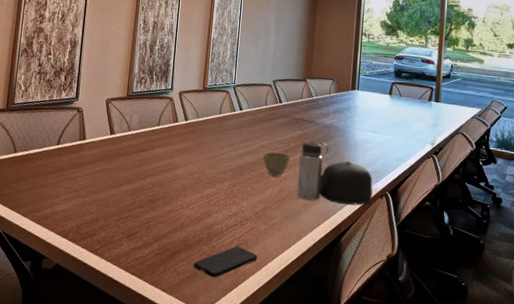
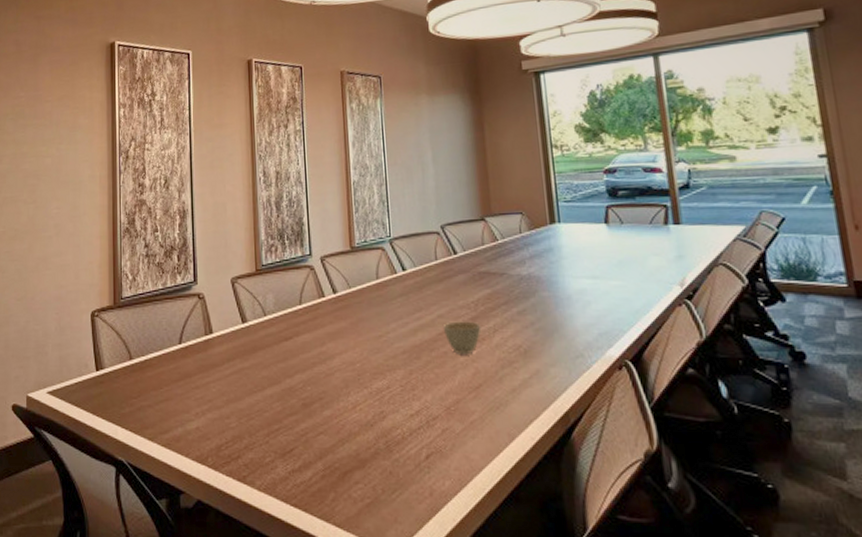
smartphone: present [193,246,258,278] -> none [372,457,459,504]
water bottle: present [297,142,373,205] -> none [493,301,607,384]

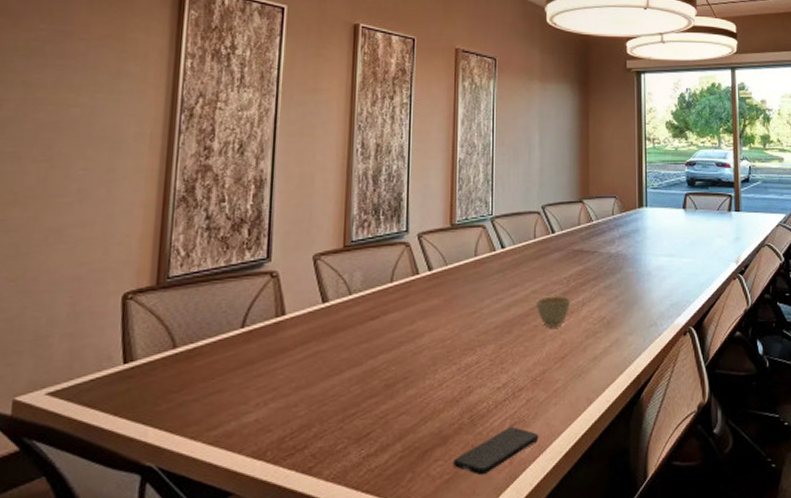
smartphone: none [372,457,459,504] -> present [452,427,539,476]

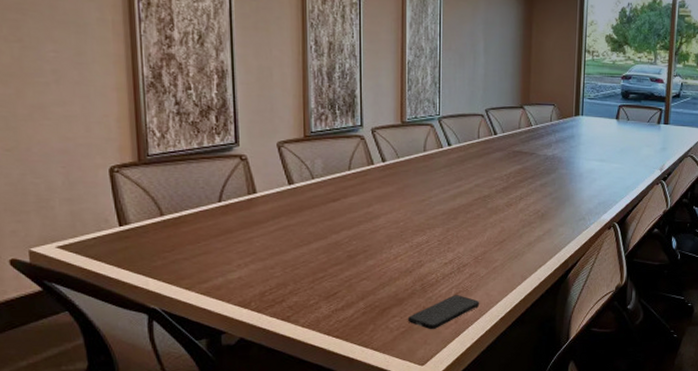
cup: present [535,296,571,327] -> none [478,190,510,216]

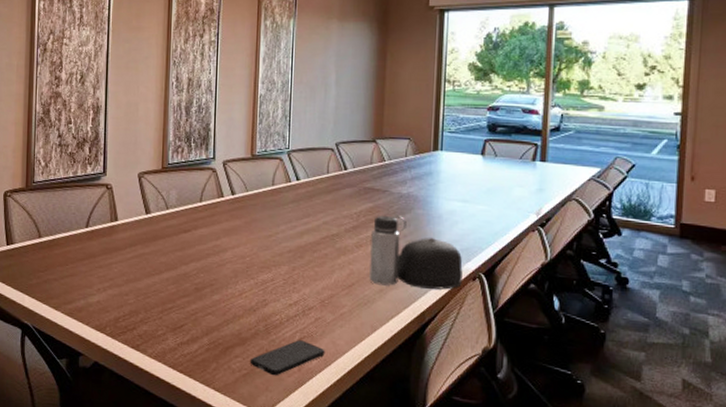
water bottle: none [519,176,600,239] -> present [369,215,463,290]

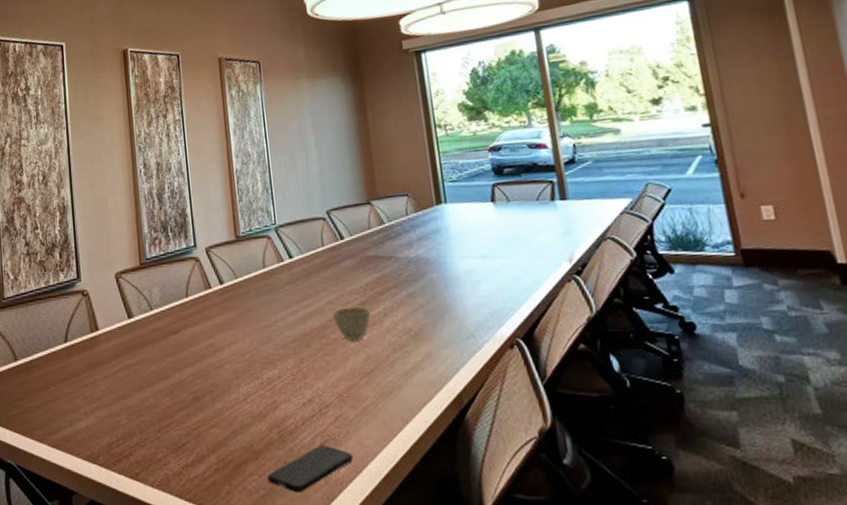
cup: none [326,228,360,257] -> present [332,306,371,340]
water bottle: present [369,215,463,290] -> none [383,283,499,368]

